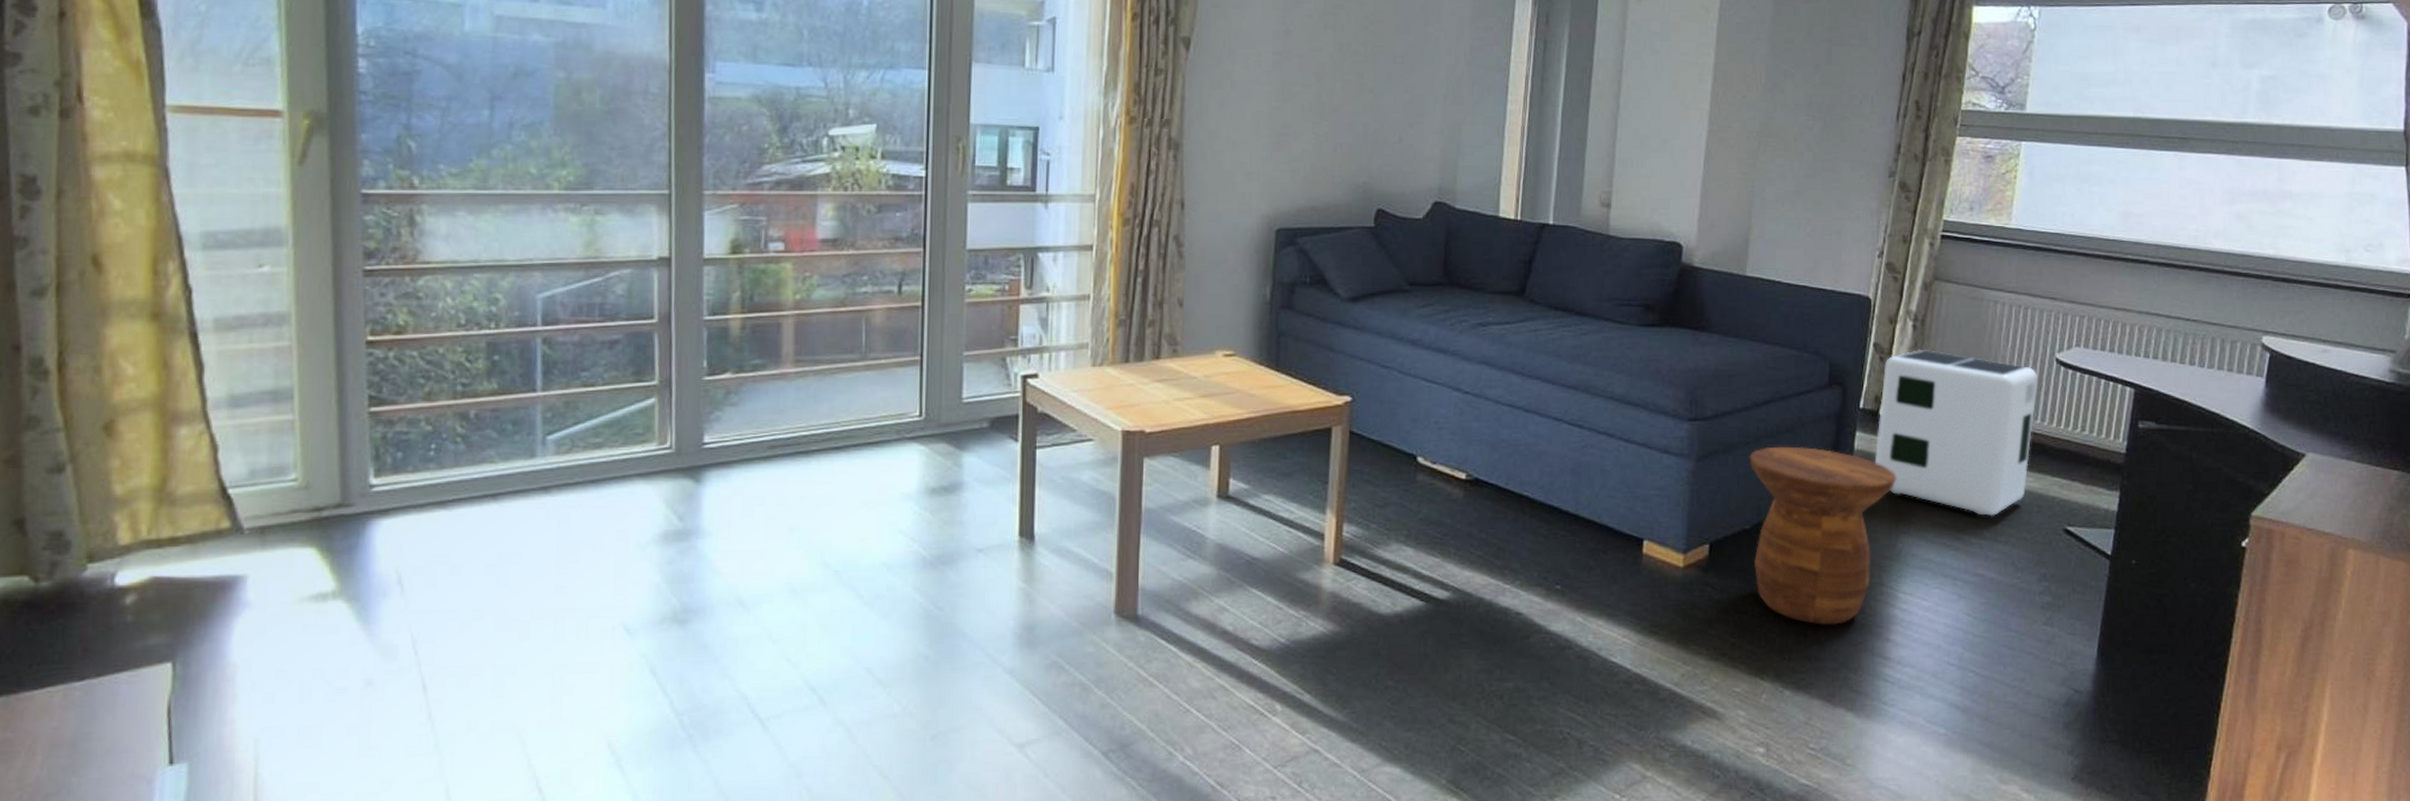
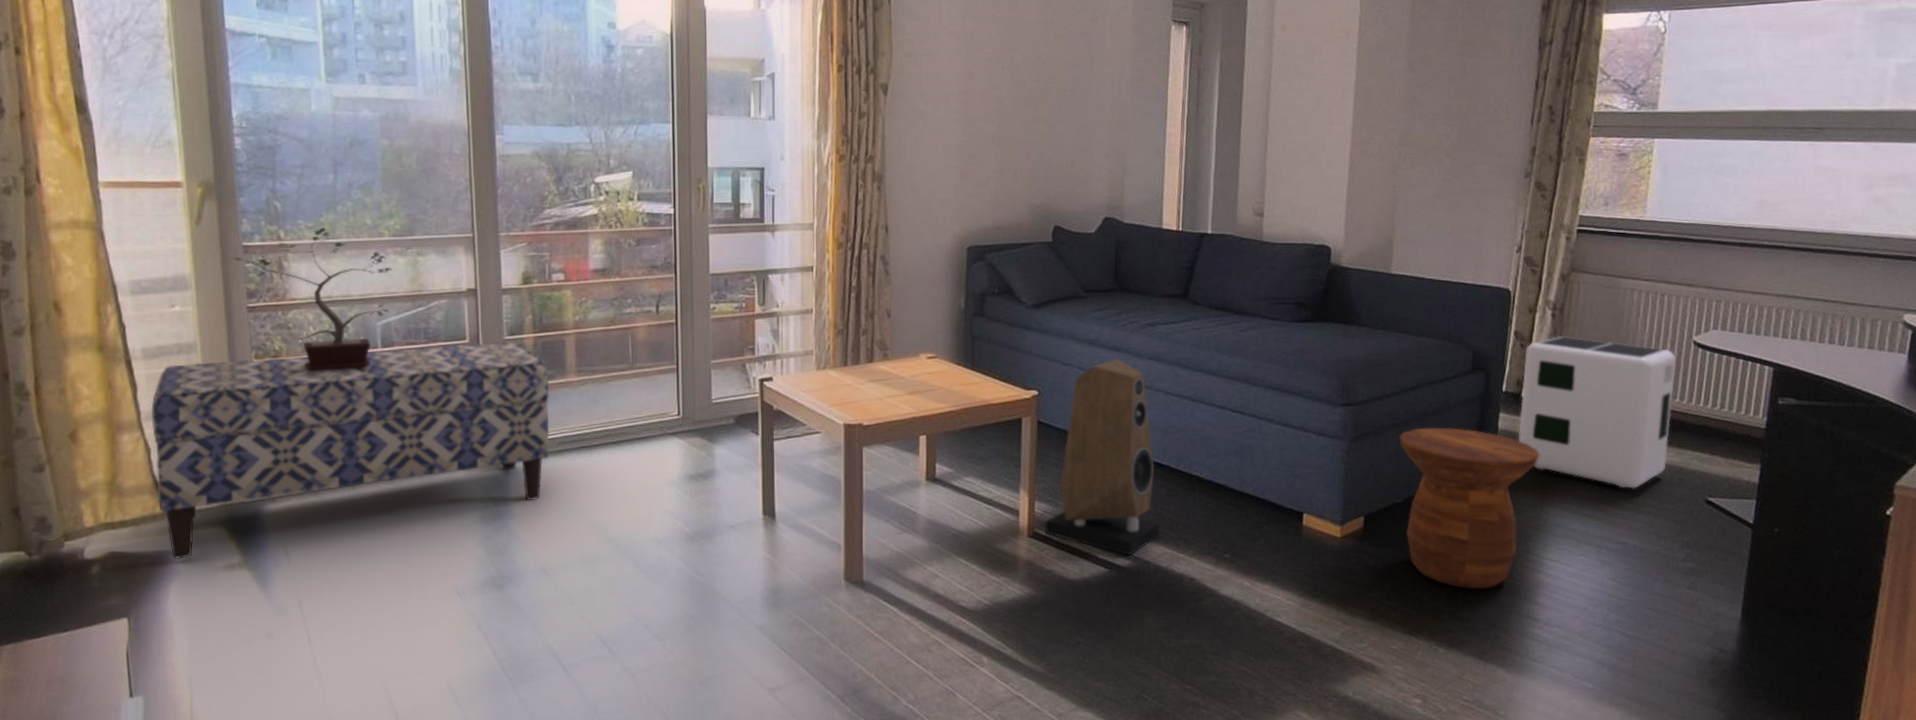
bench: none [221,323,758,587] -> present [151,342,549,559]
potted plant: none [346,175,562,354] -> present [232,227,392,372]
speaker: none [1353,362,1484,587] -> present [1044,358,1160,556]

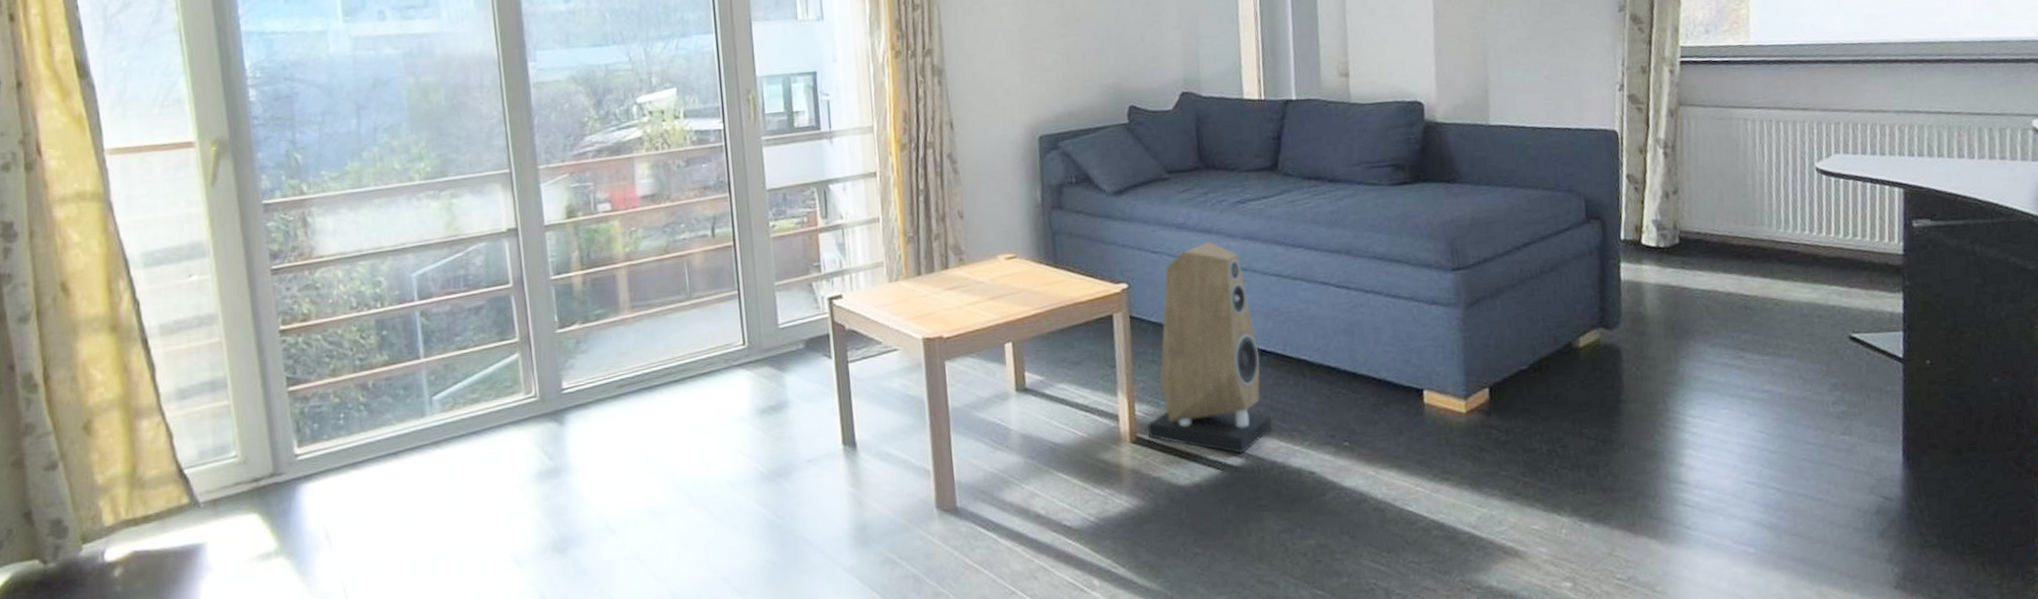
bench: present [151,342,549,559] -> none [171,281,607,553]
potted plant: present [232,227,392,372] -> none [252,176,426,334]
side table: present [1399,427,1540,589] -> none [1517,283,1669,456]
air purifier: present [1518,335,1675,489] -> none [1640,174,1804,332]

